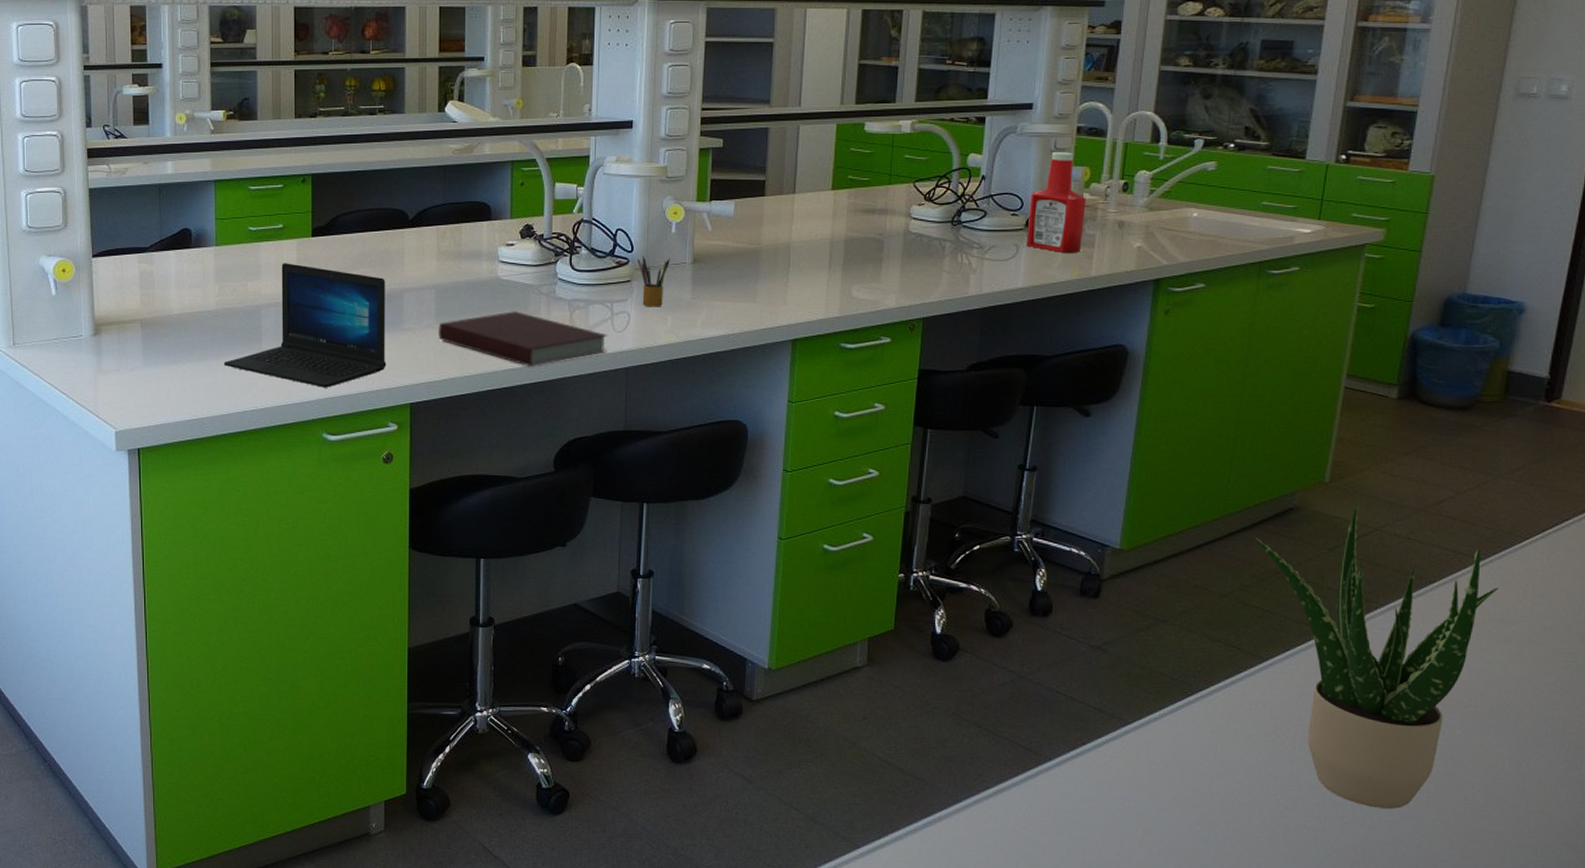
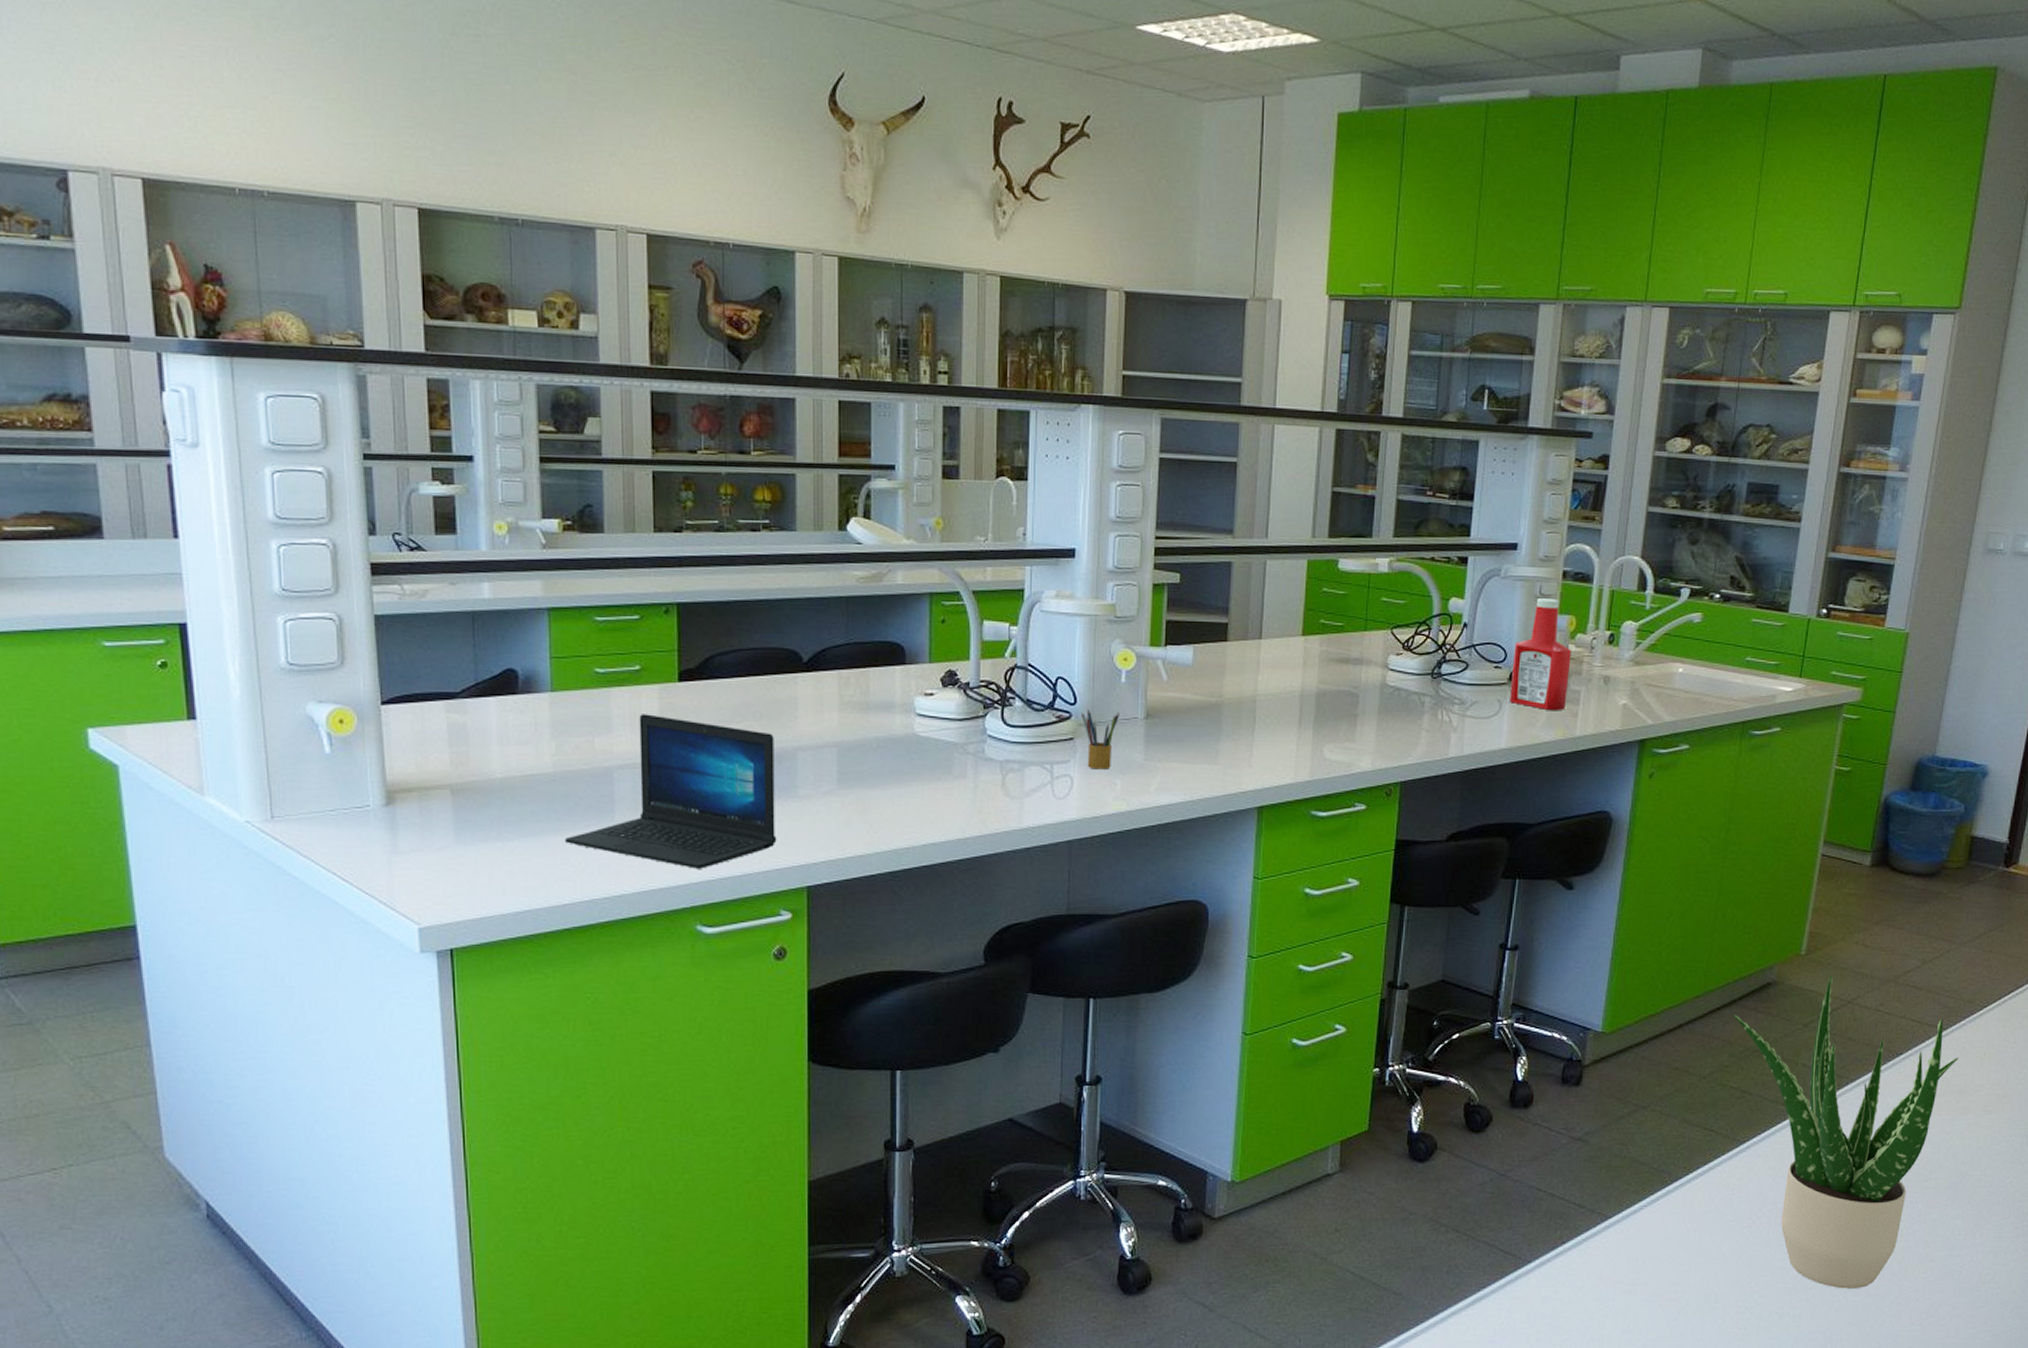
notebook: present [438,311,608,367] -> none [842,774,1048,841]

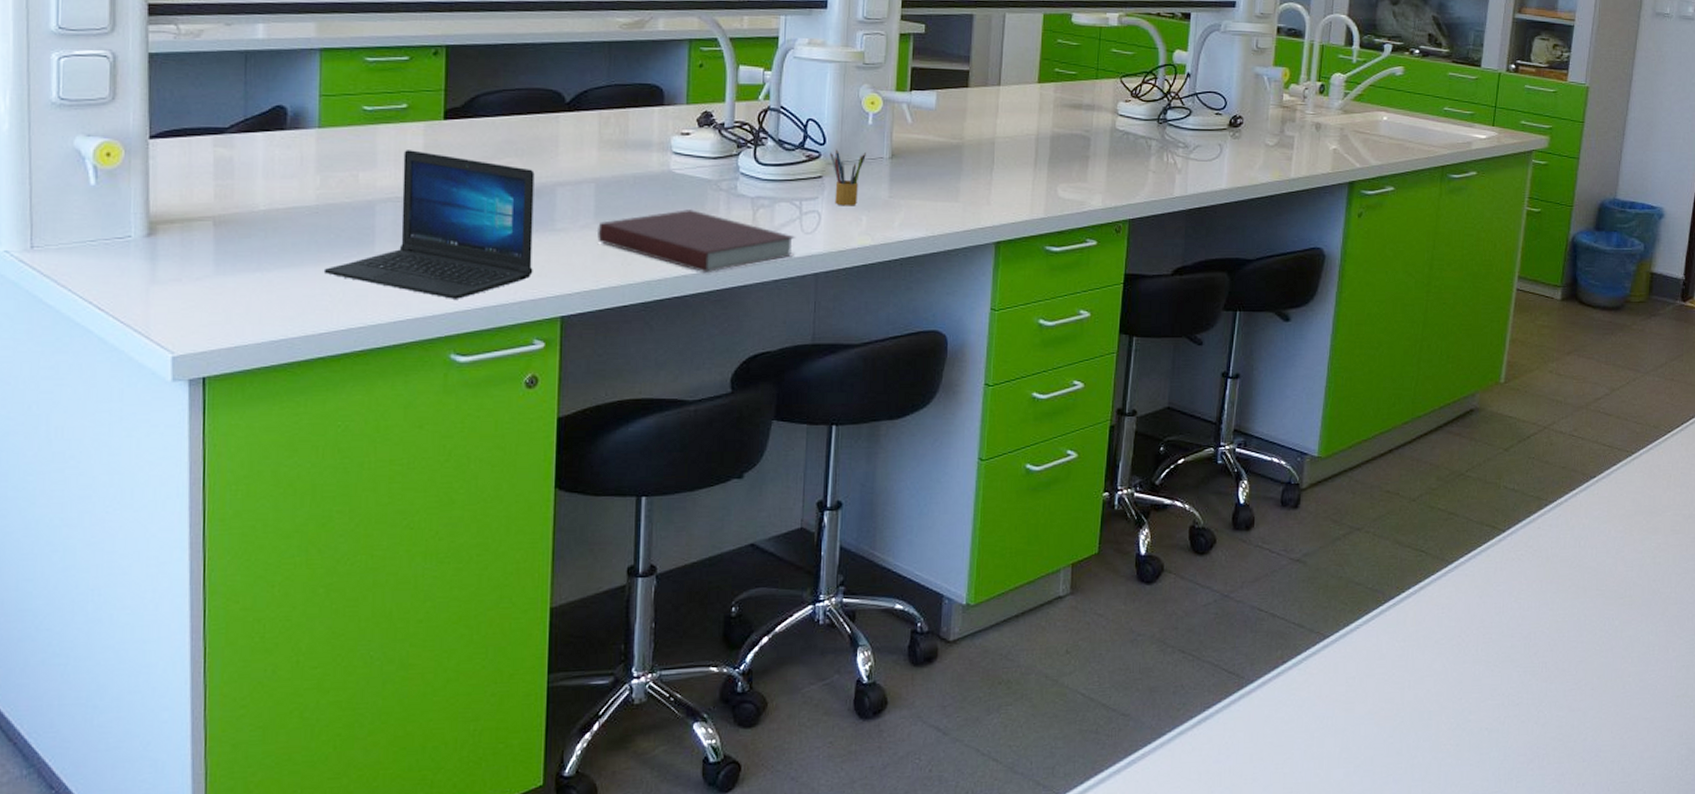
notebook: none [842,774,1048,841] -> present [597,209,796,274]
ketchup bottle: present [1510,598,1572,710] -> none [1230,51,1286,154]
potted plant: present [1732,975,1958,1289] -> none [1439,402,1647,705]

